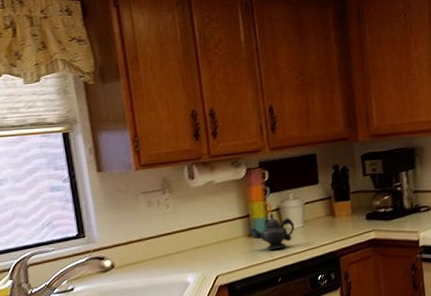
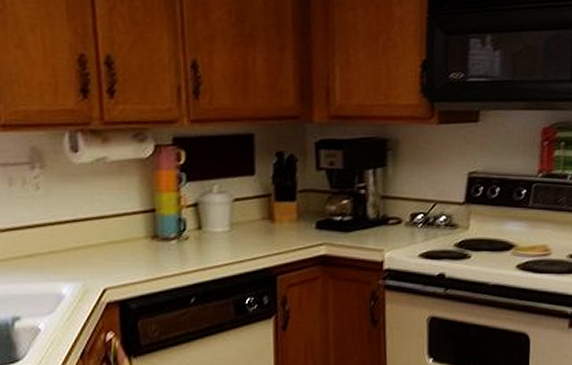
teapot: present [249,213,295,250] -> none [154,209,218,259]

